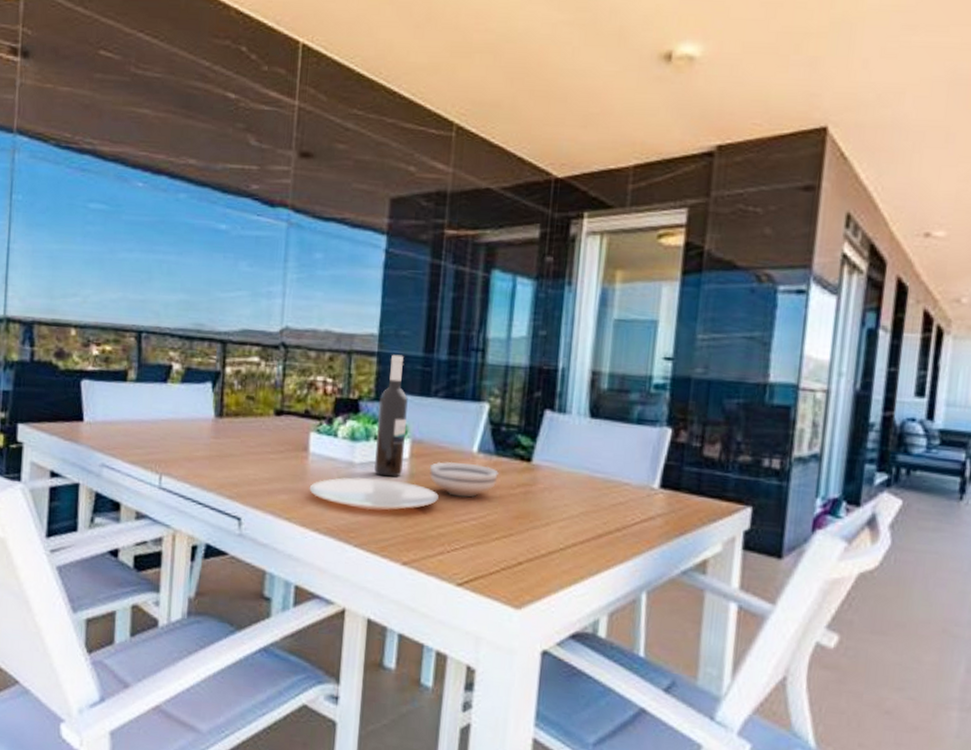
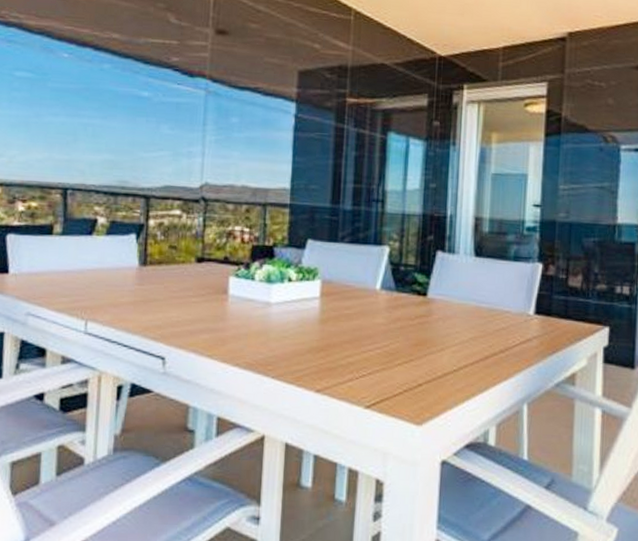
plate: present [309,477,439,511] -> none [229,315,347,344]
wine bottle: present [374,354,408,477] -> none [289,206,318,314]
bowl: present [429,461,499,498] -> none [338,298,399,330]

